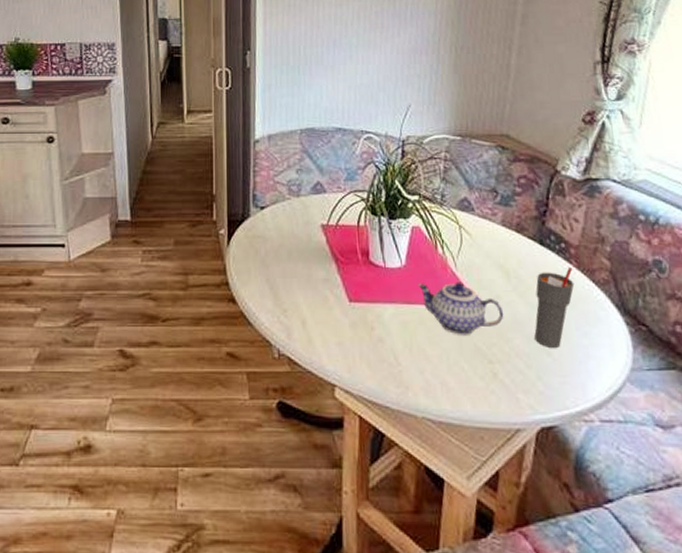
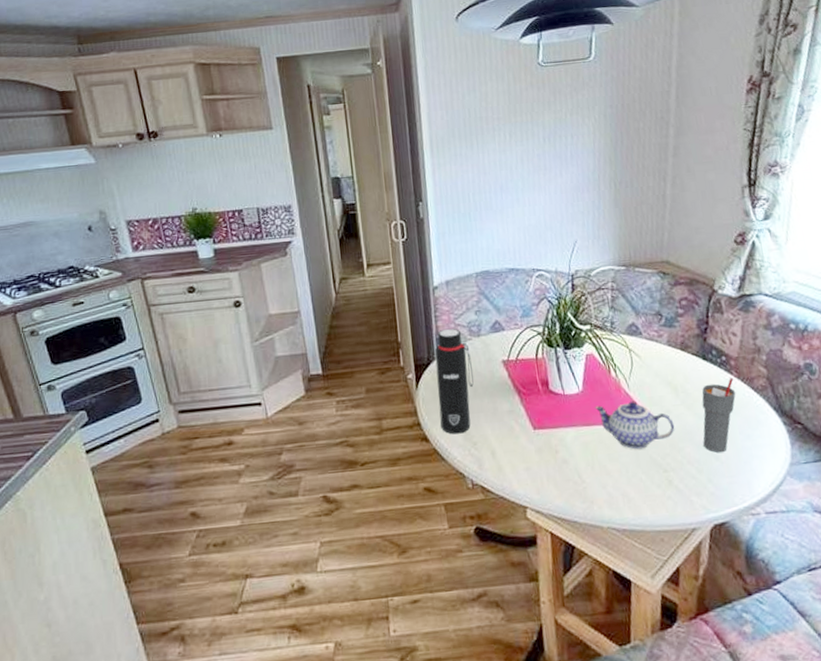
water bottle: none [250,185,289,298] -> present [434,328,474,435]

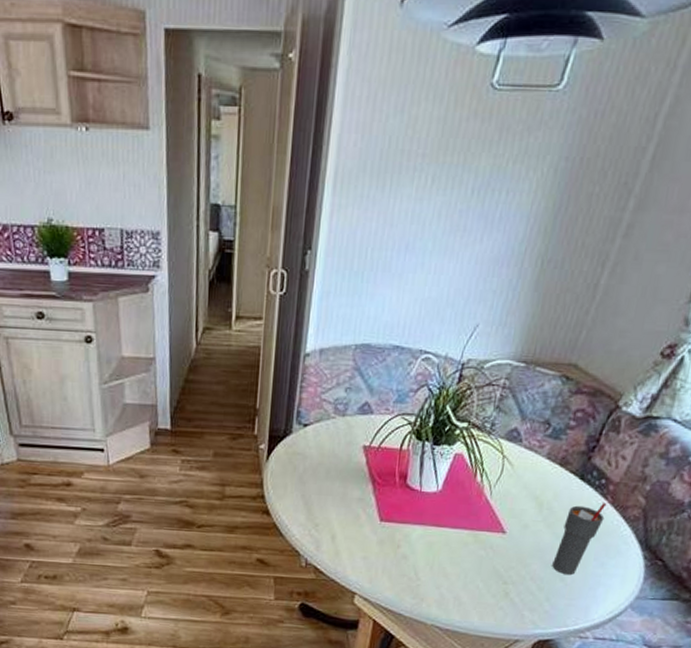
water bottle: present [434,328,474,435] -> none [285,402,331,513]
teapot: present [595,401,675,450] -> none [449,508,529,558]

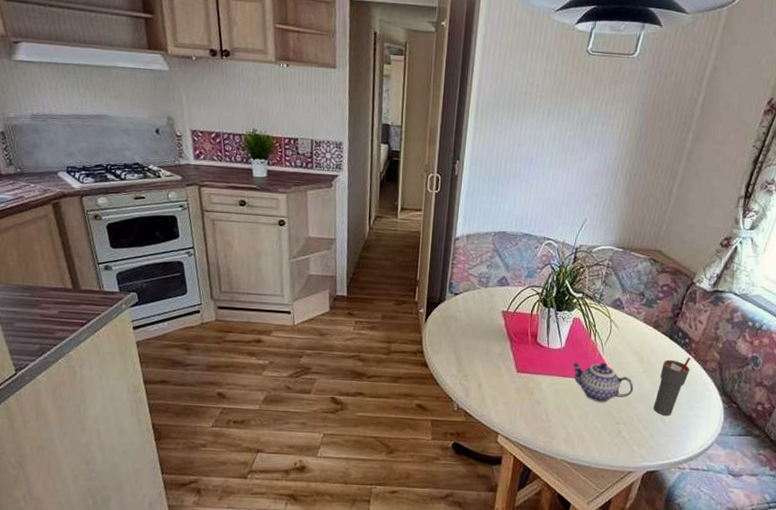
teapot: none [449,508,529,558] -> present [571,361,634,403]

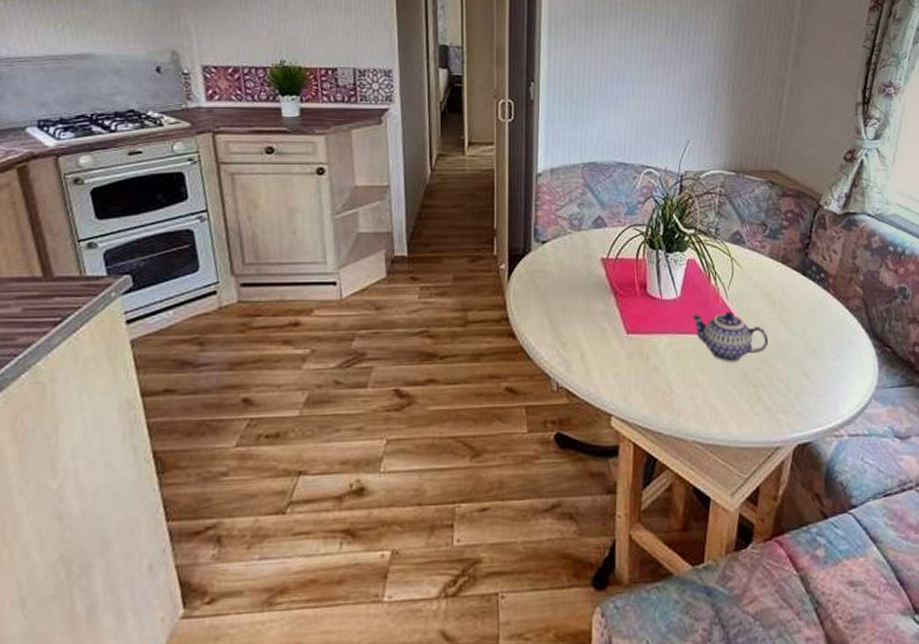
cup: present [653,358,691,416] -> none [795,296,831,371]

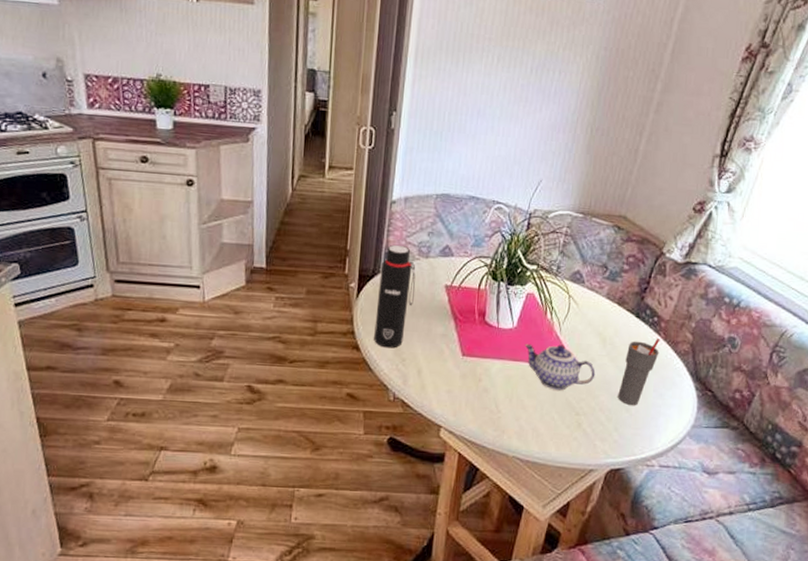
water bottle: none [530,219,569,333] -> present [374,244,416,348]
cup: none [795,296,831,371] -> present [618,339,660,405]

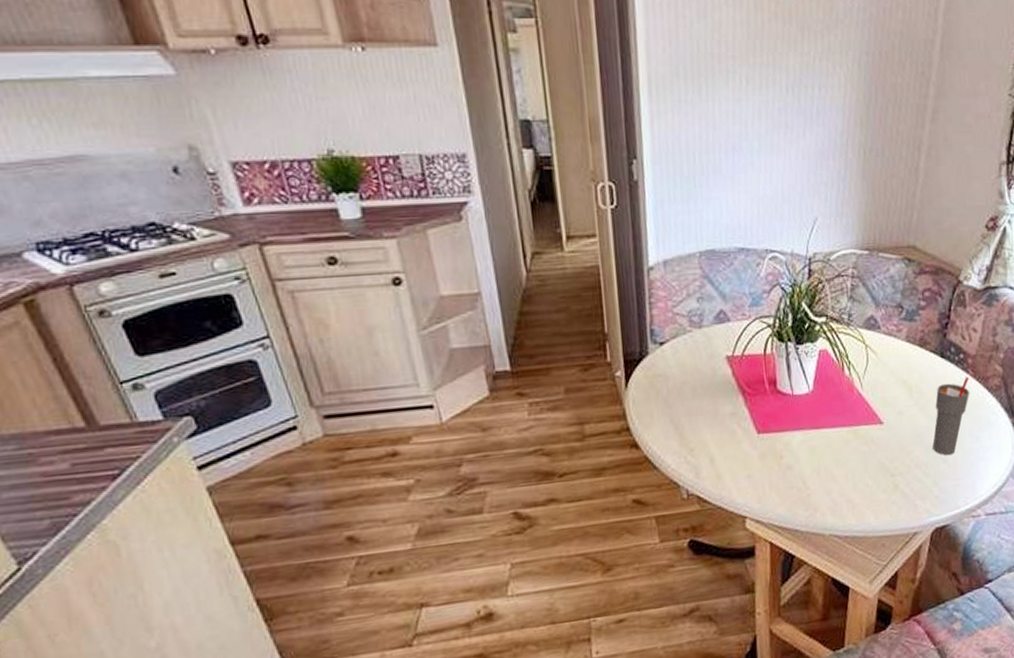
water bottle: present [374,244,416,348] -> none [648,317,693,440]
teapot: present [524,343,596,391] -> none [825,401,906,454]

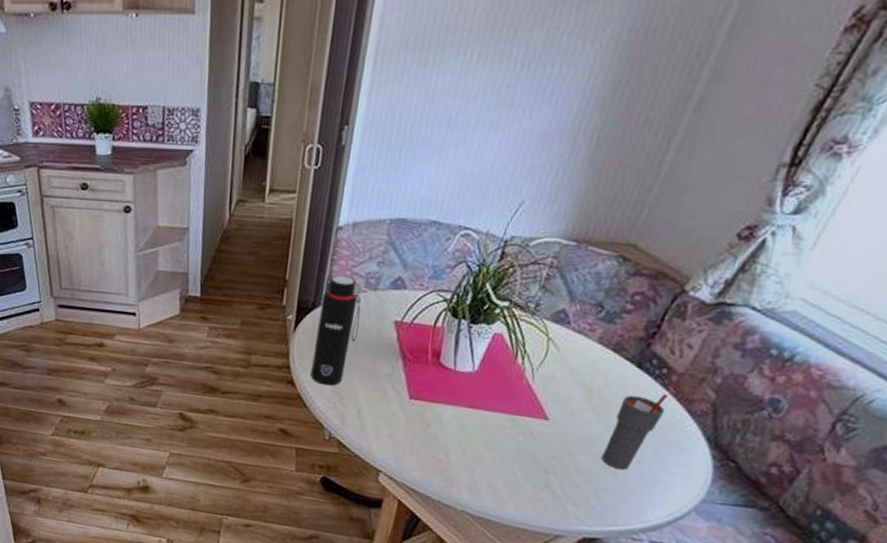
water bottle: none [648,317,693,440] -> present [310,275,362,386]

